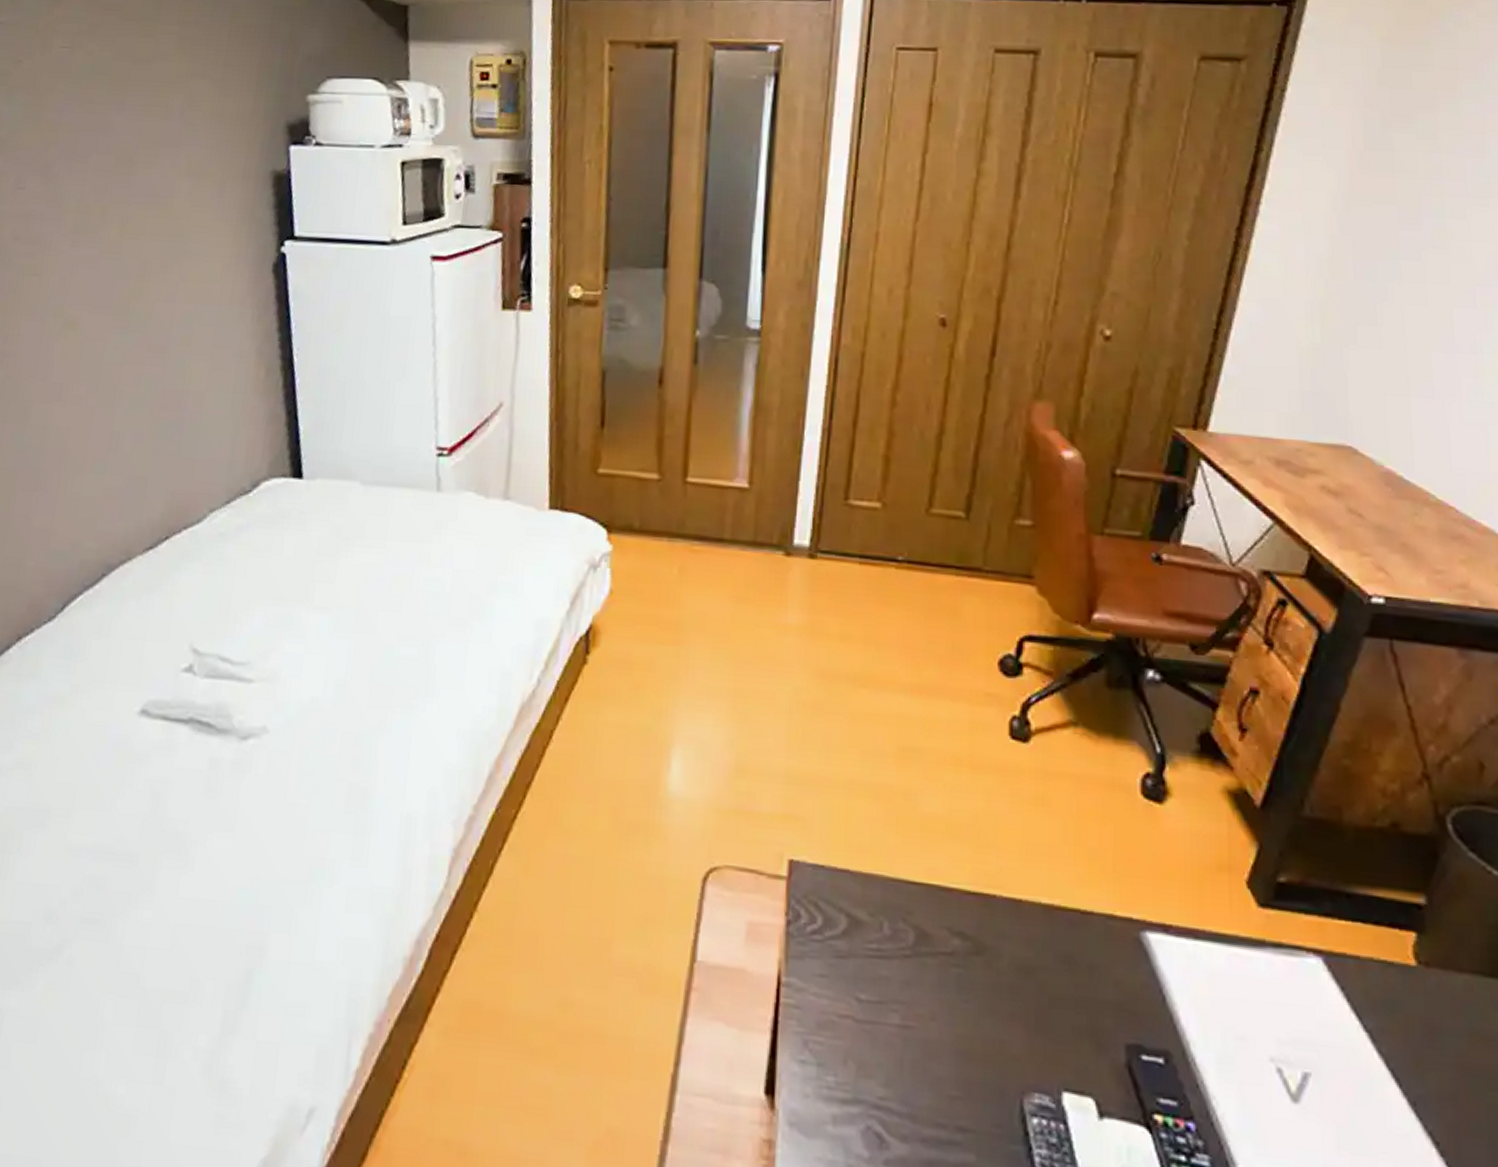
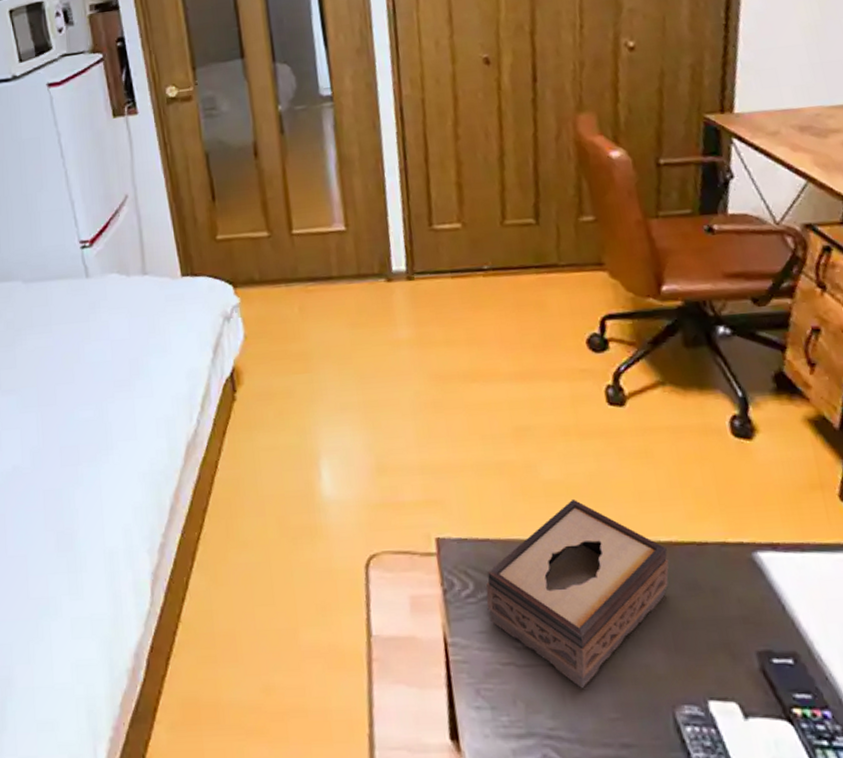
tissue box: none [833,838,1046,1057] -> present [485,498,670,688]

